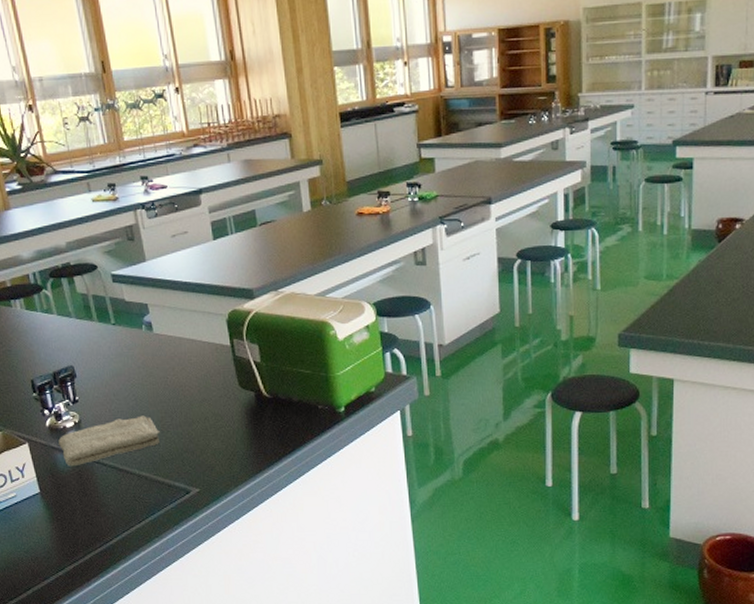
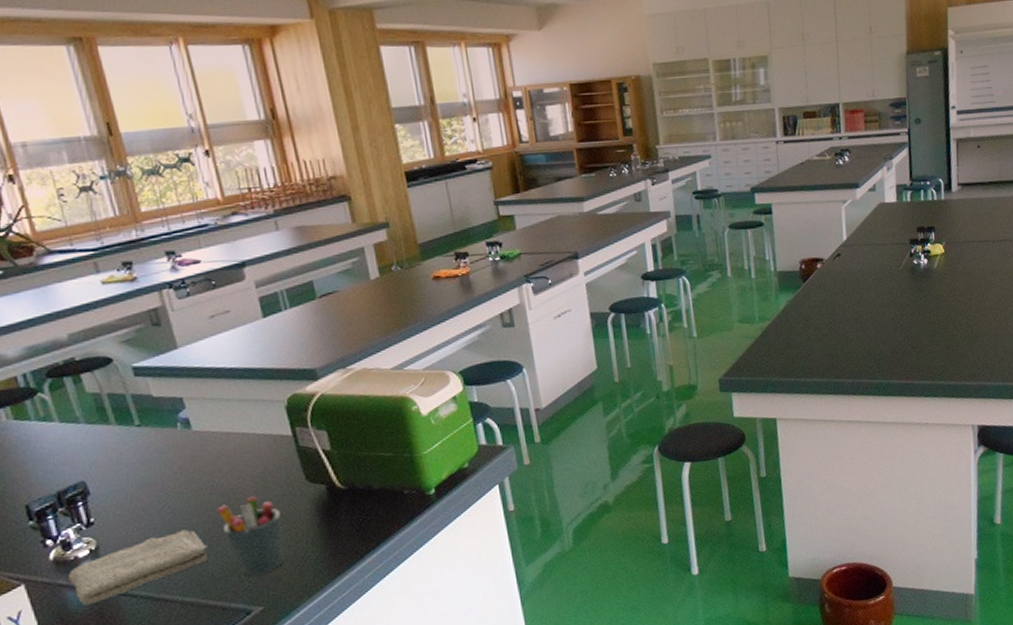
pen holder: none [168,395,218,462] -> present [216,497,285,576]

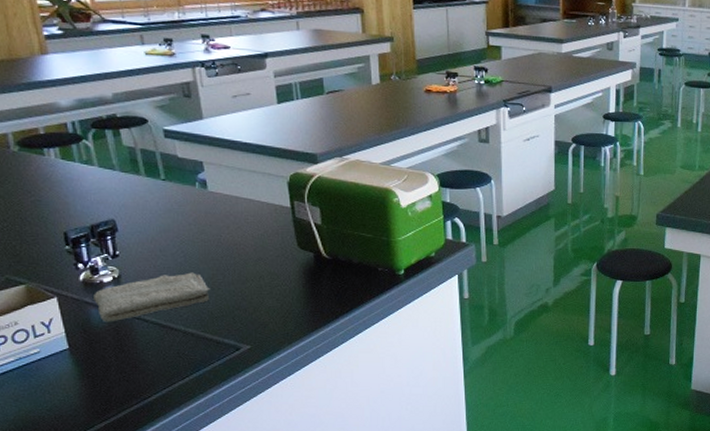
pen holder: present [216,497,285,576] -> none [221,254,273,319]

